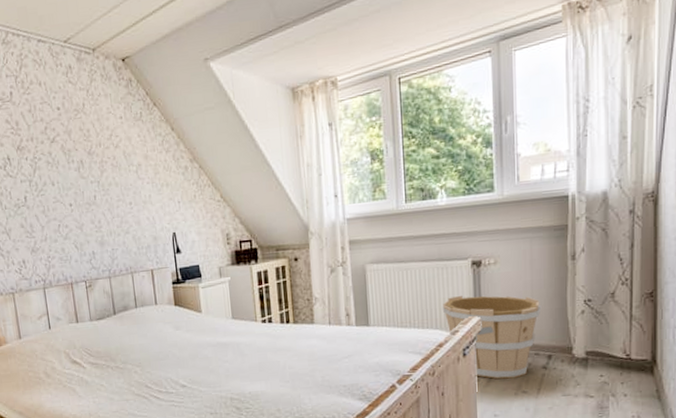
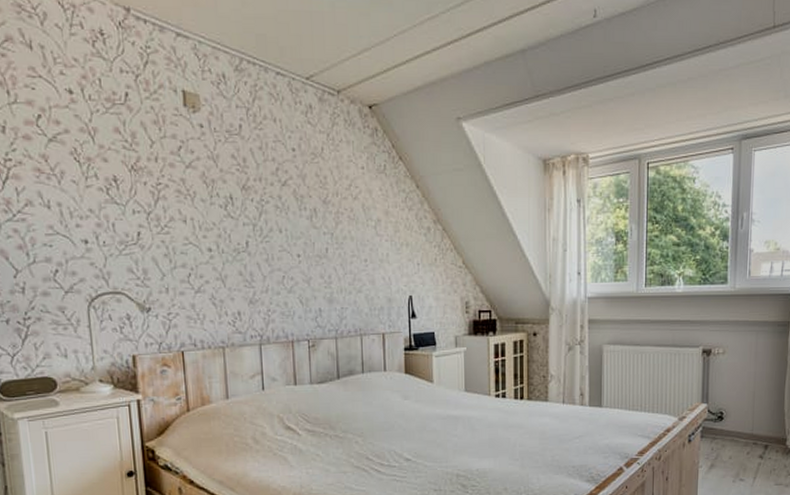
wooden bucket: present [442,296,541,380] -> none [672,383,762,467]

